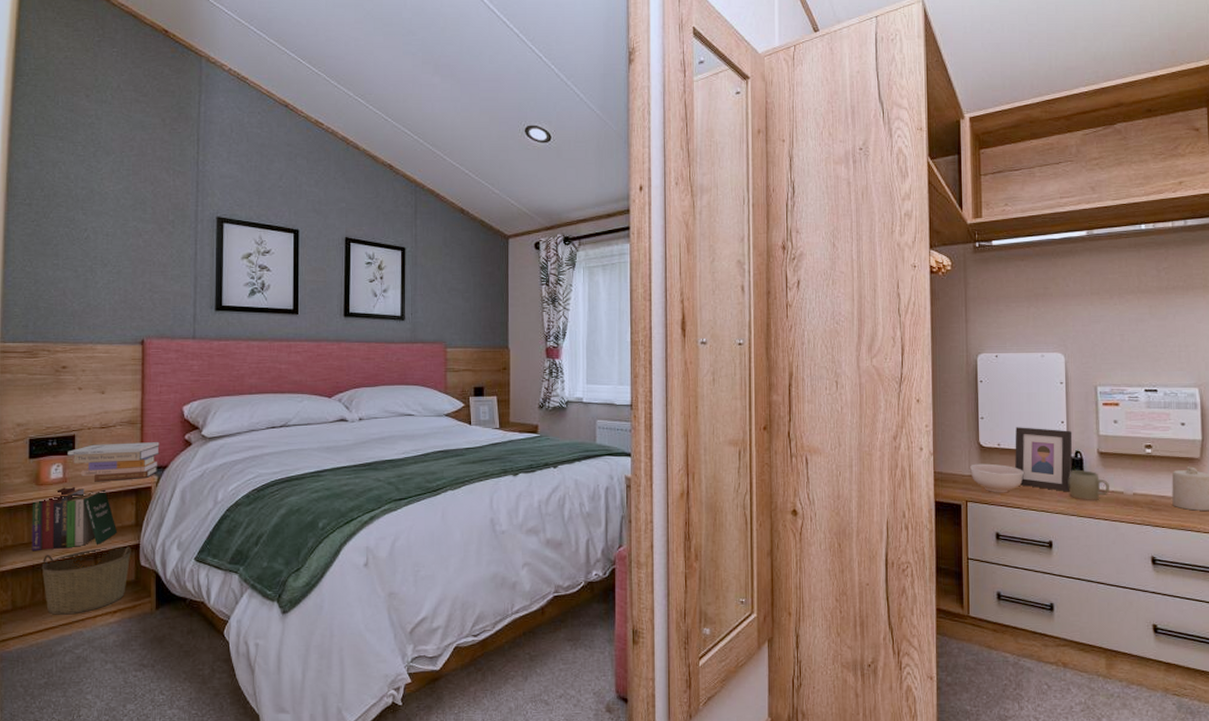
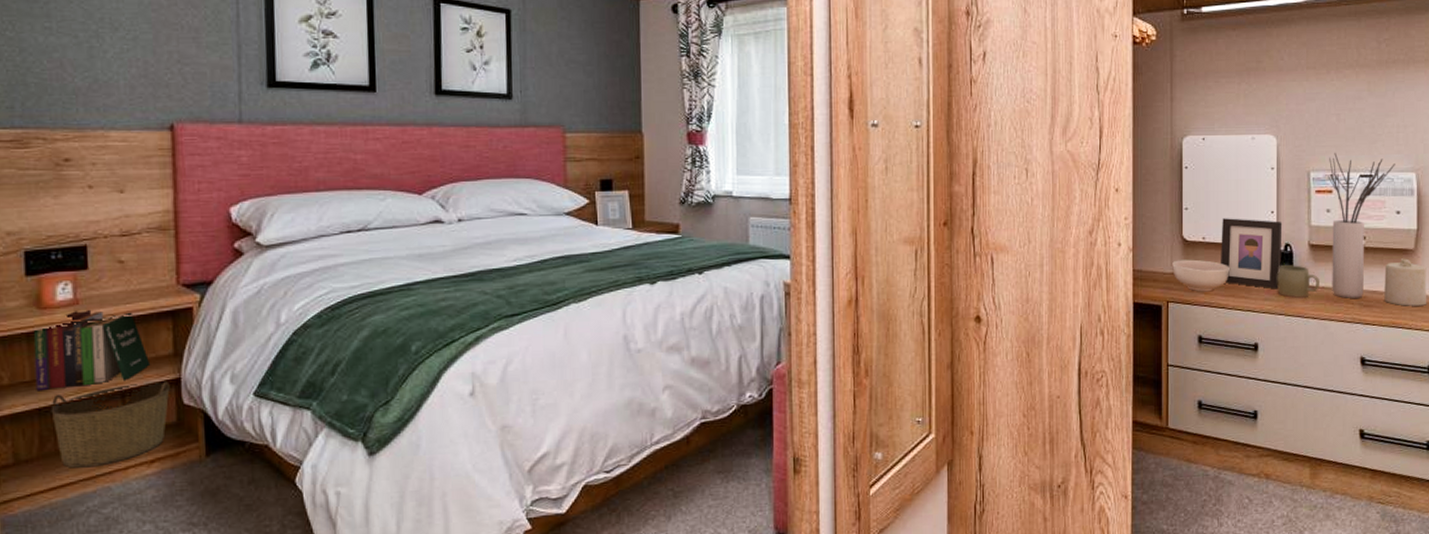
books: present [68,442,160,482] -> none [78,252,202,303]
vase: none [1114,370,1178,502] -> present [1328,153,1395,298]

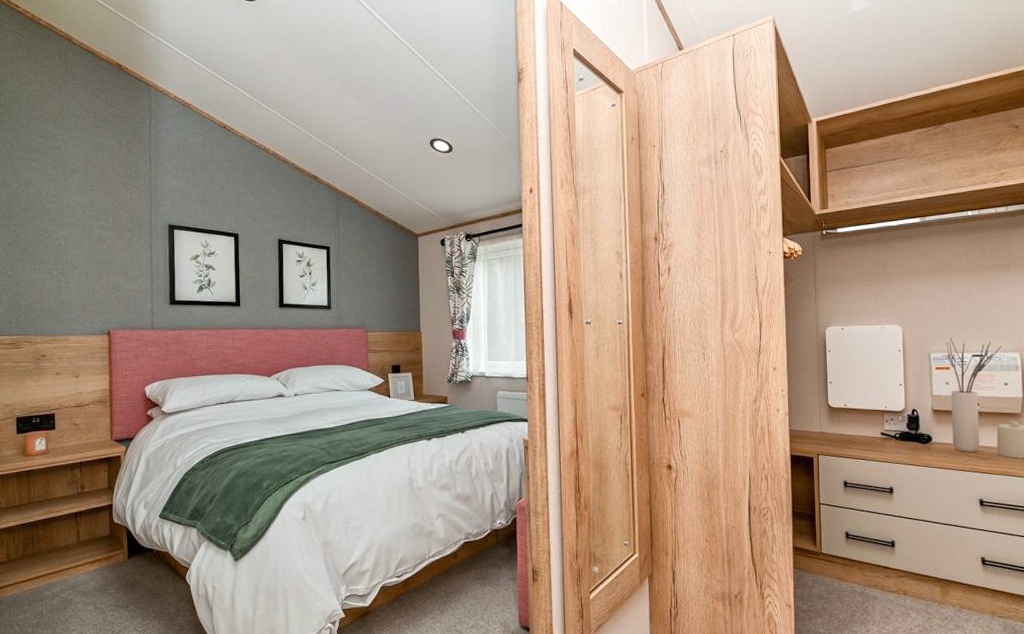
books: present [32,309,151,391] -> none [20,456,94,512]
basket: present [50,381,170,468] -> none [30,506,106,565]
bowl: present [1172,259,1230,292] -> none [821,422,867,447]
picture frame: present [1221,218,1283,289] -> none [859,389,910,445]
mug: present [1277,265,1319,298] -> none [907,426,942,452]

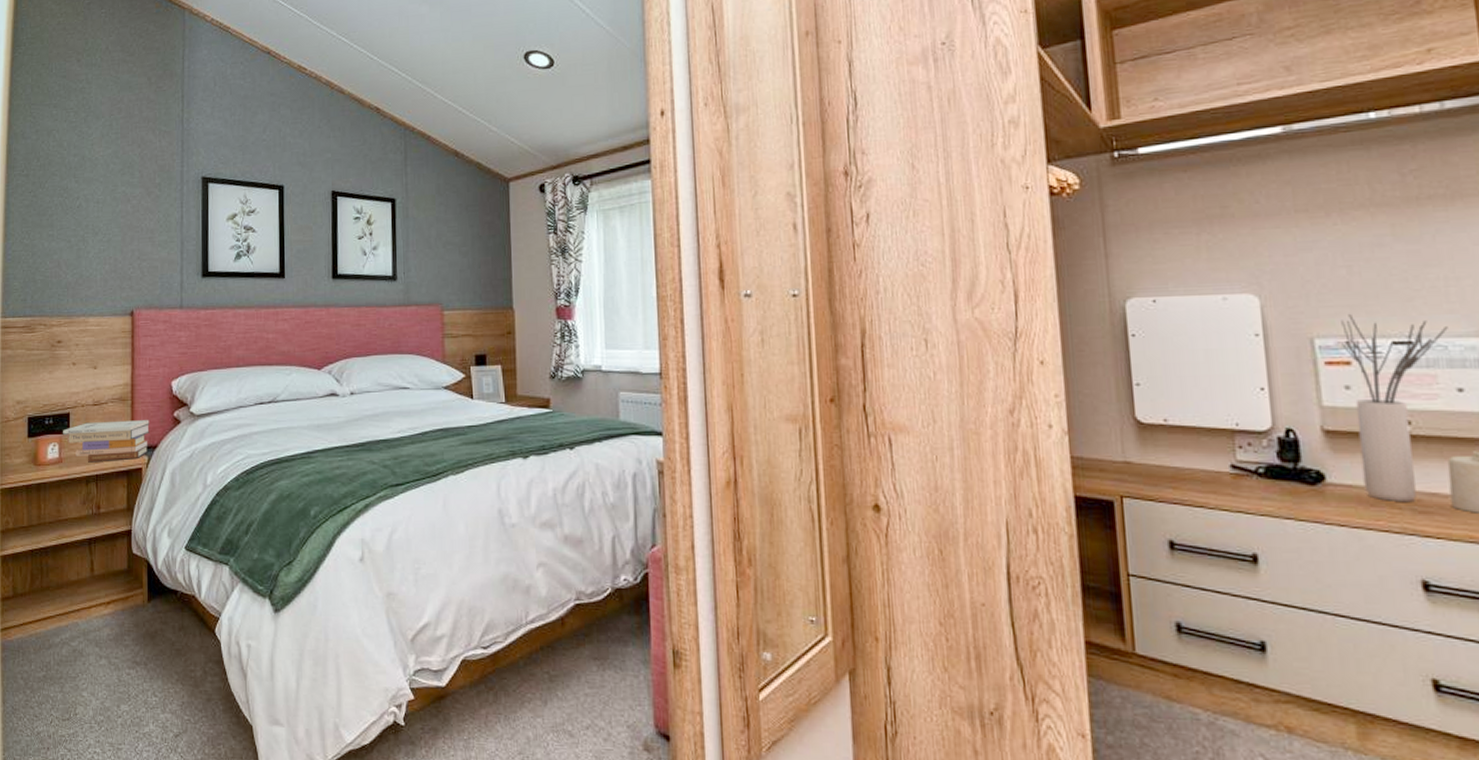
books: none [49,418,127,453] -> present [63,420,150,463]

